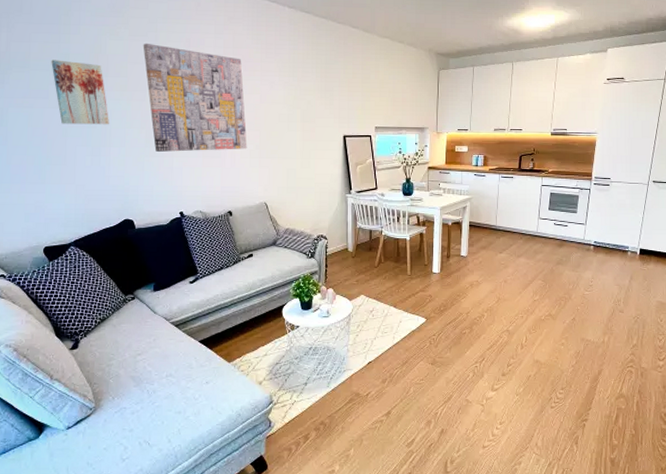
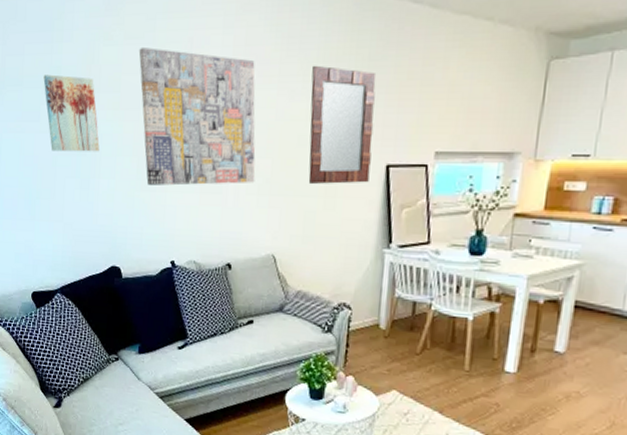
home mirror: none [286,65,333,150] -> present [308,65,377,185]

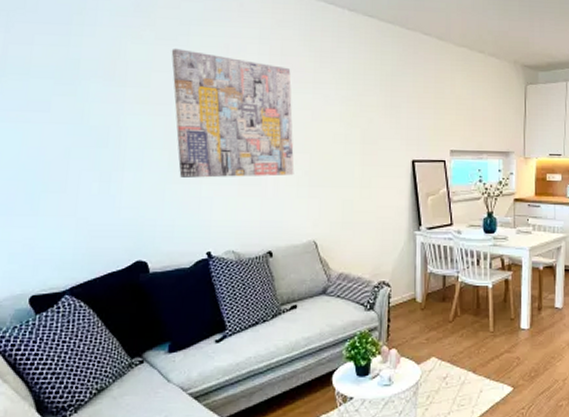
wall art: present [43,74,100,152] -> none [56,66,125,145]
home mirror: present [308,65,377,185] -> none [343,76,399,177]

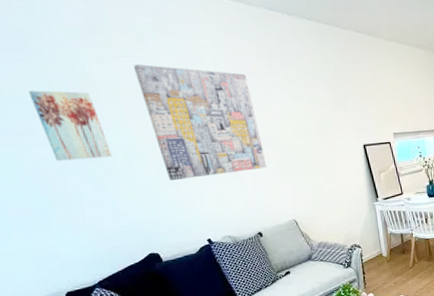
wall art: none [56,66,125,145] -> present [28,90,112,161]

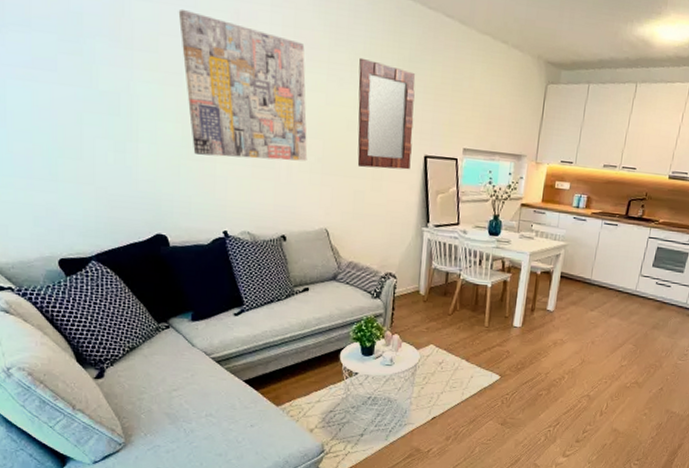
wall art: present [28,90,112,161] -> none [59,19,136,114]
home mirror: none [294,76,354,165] -> present [357,57,416,170]

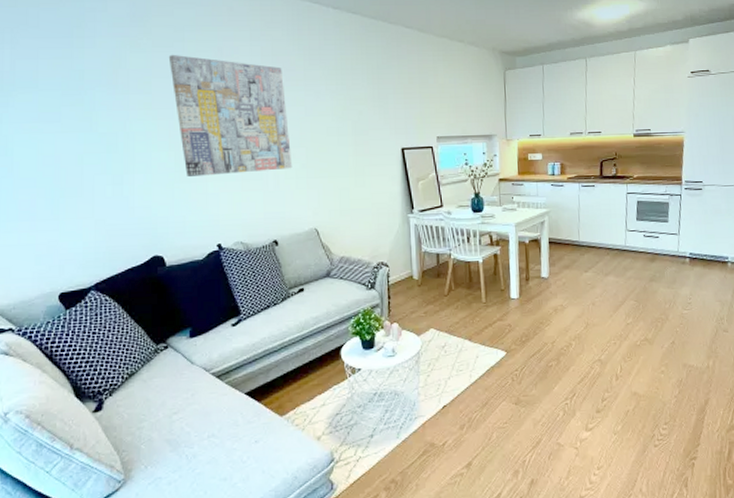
home mirror: present [357,57,416,170] -> none [333,72,389,167]

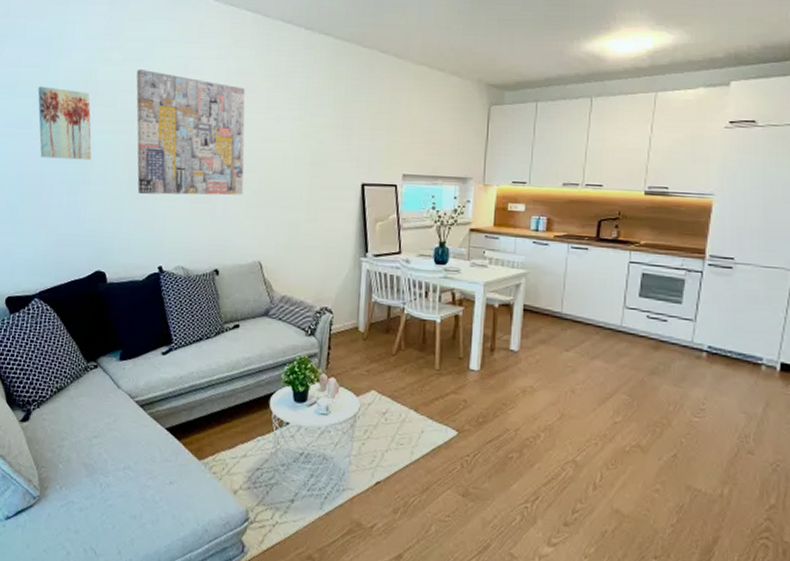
wall art: none [63,77,132,150] -> present [37,86,92,161]

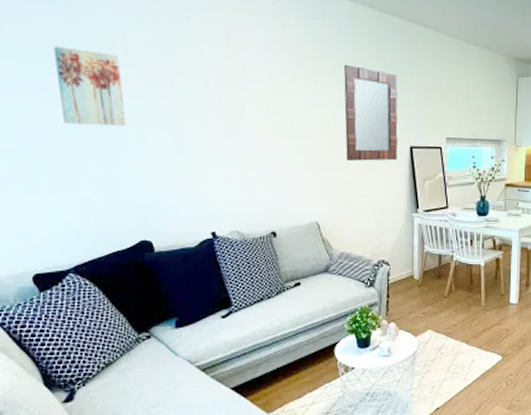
wall art: present [136,68,245,195] -> none [172,31,297,161]
home mirror: none [292,96,352,199] -> present [344,64,398,162]

